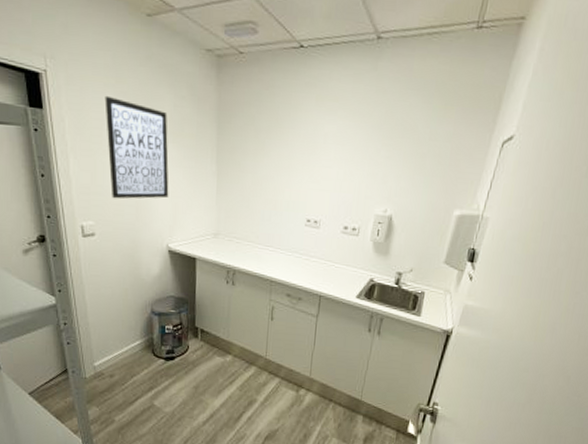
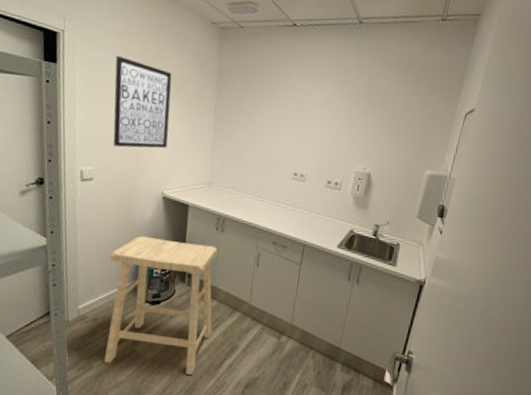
stool: none [121,291,230,428] -> present [104,235,218,375]

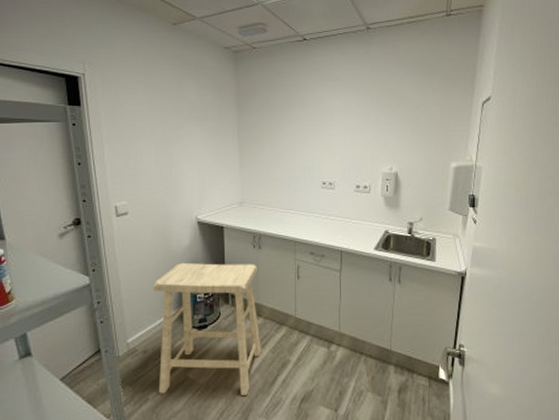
wall art: present [113,55,172,149] -> none [136,91,196,179]

